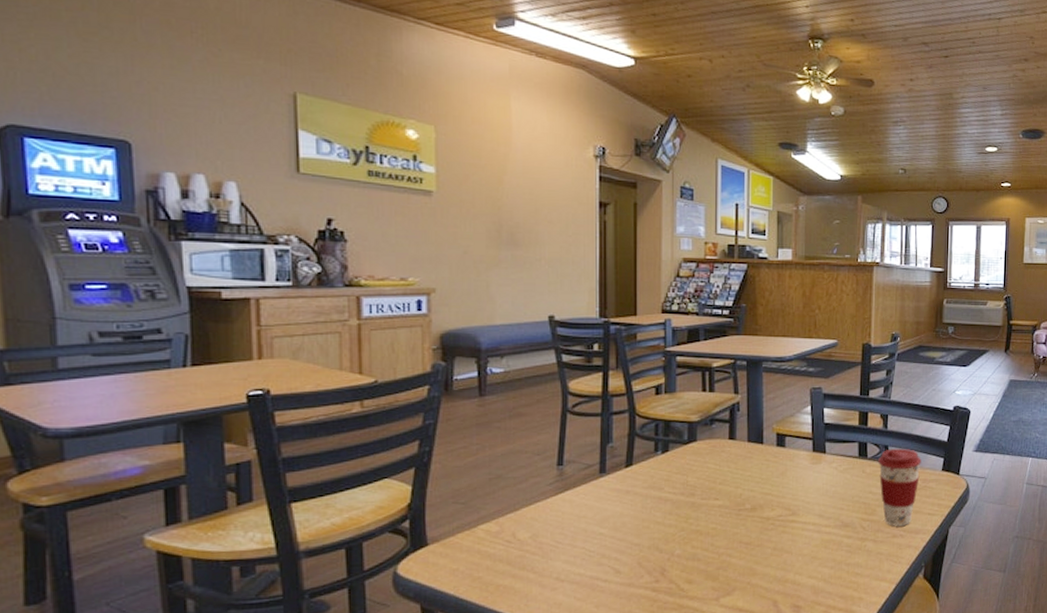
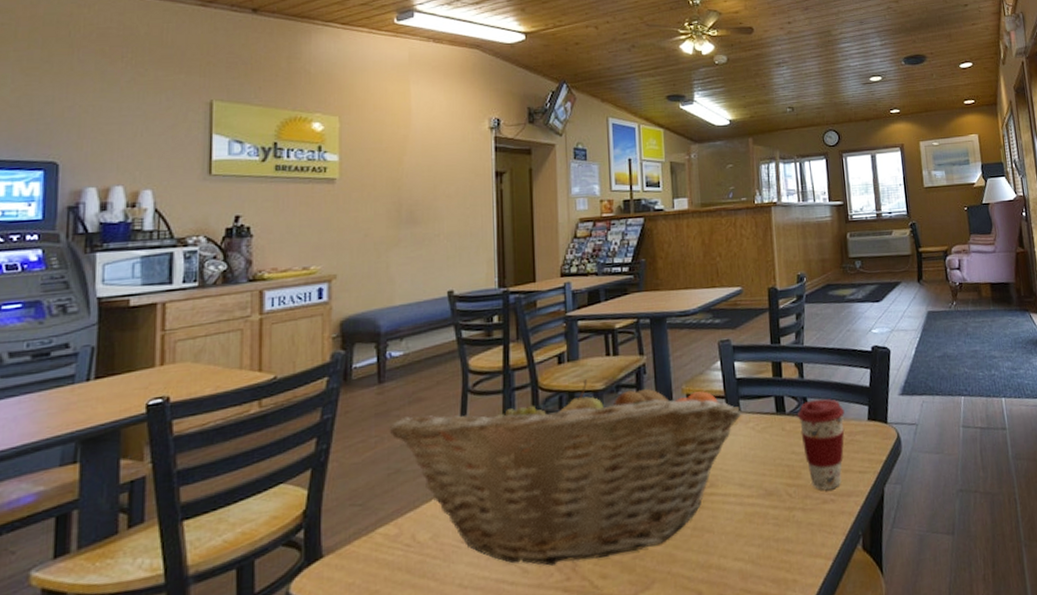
fruit basket: none [490,411,827,569] -> present [389,379,742,566]

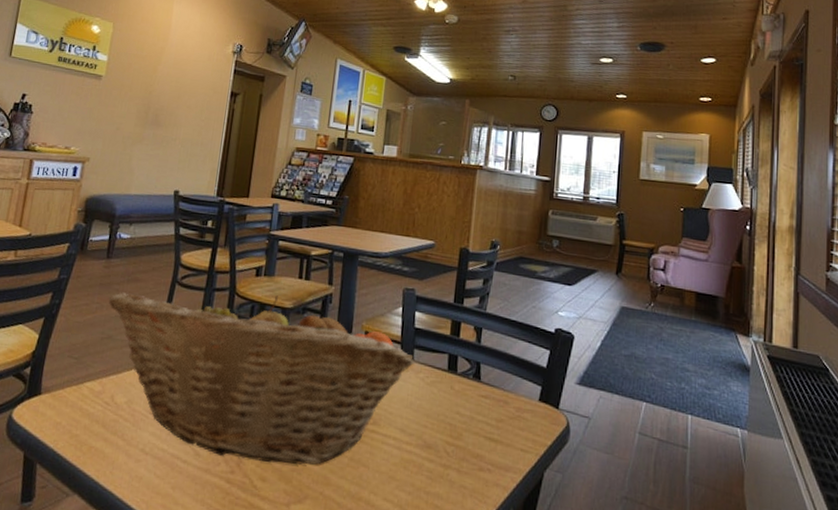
coffee cup: present [798,398,845,490] -> none [468,366,516,460]

